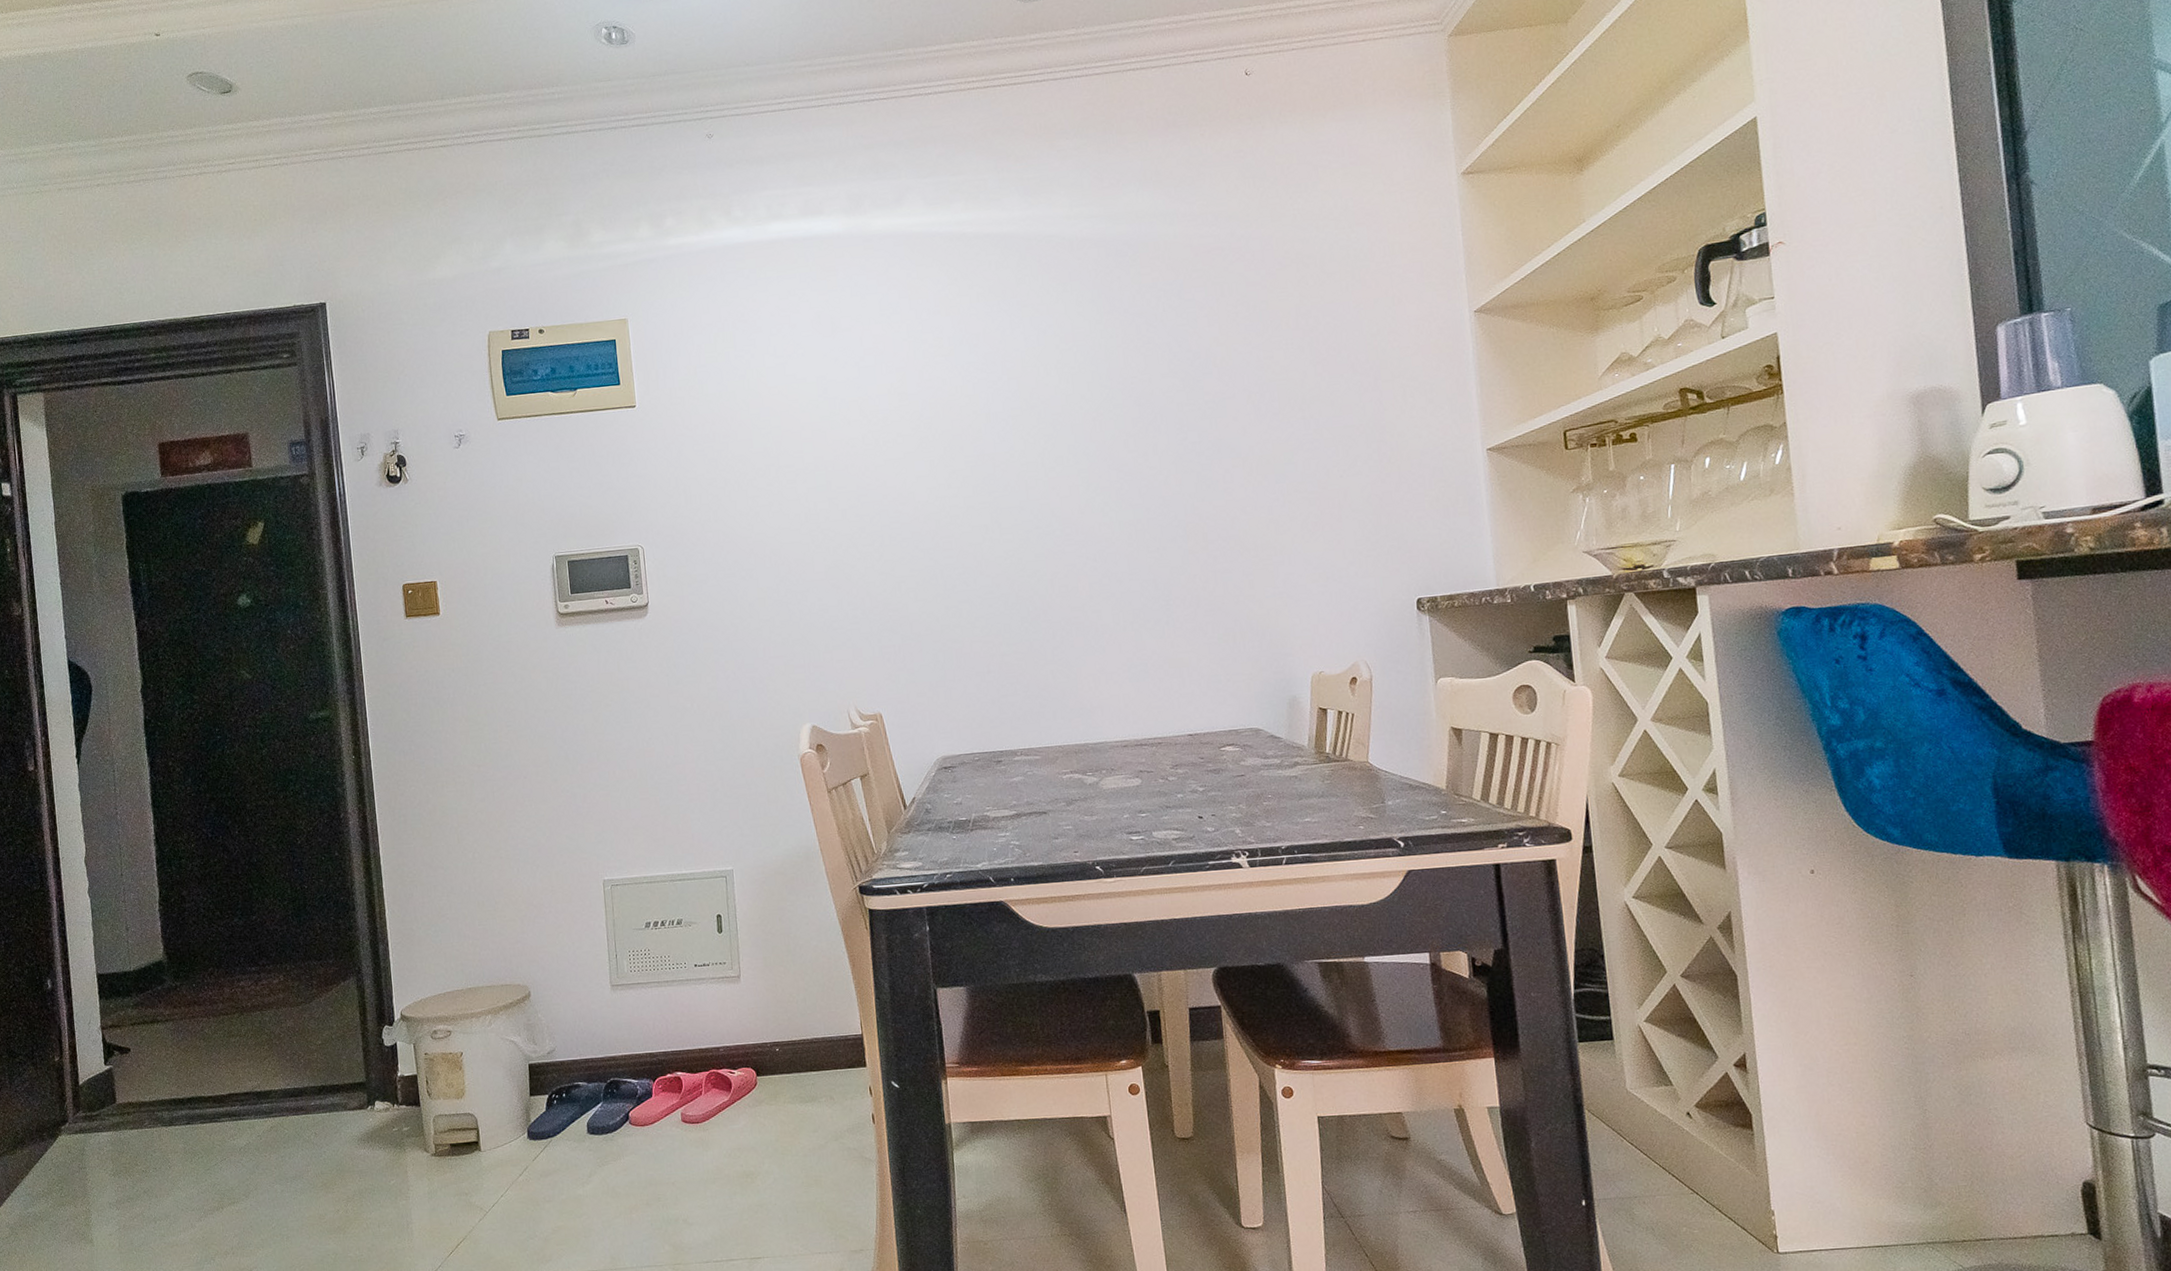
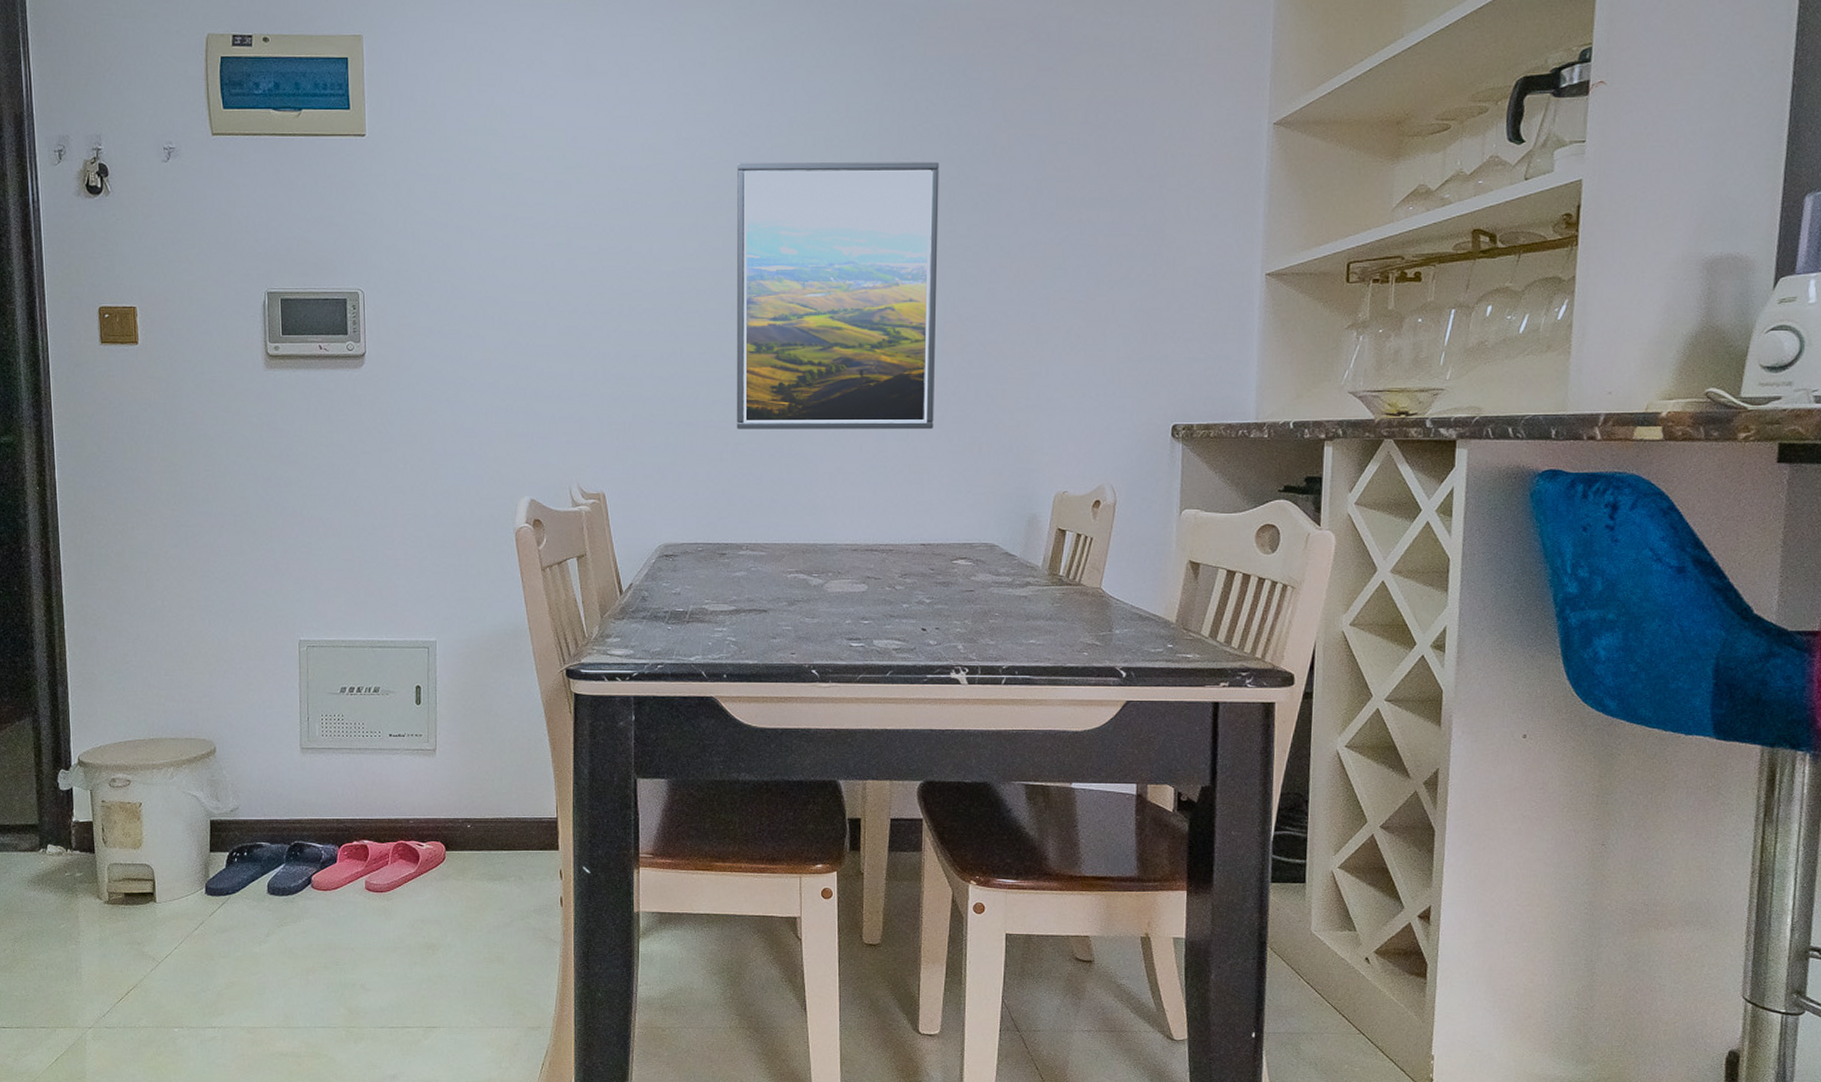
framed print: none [978,377,1188,642] -> present [736,161,940,429]

